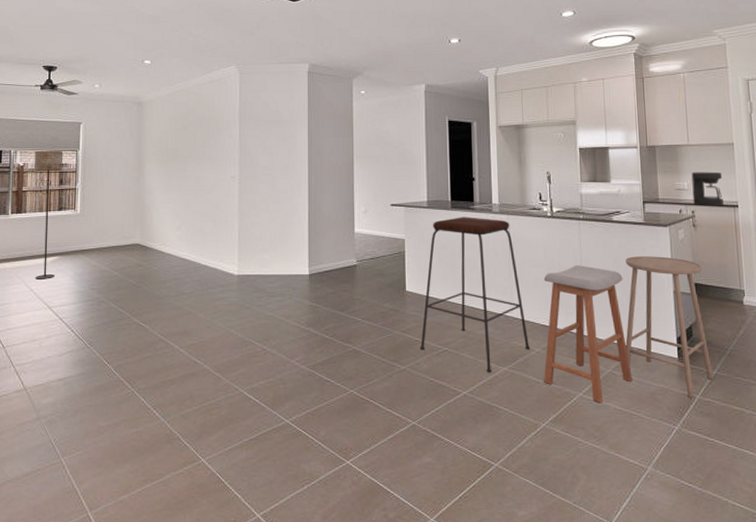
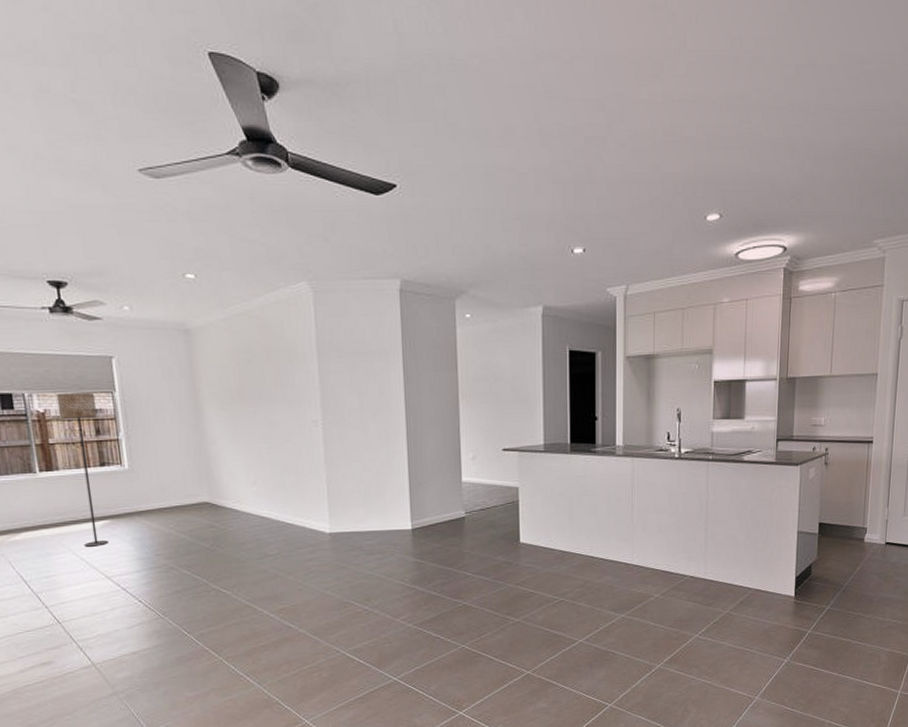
bar stool: present [420,217,531,373] -> none [535,460,650,620]
stool: present [543,265,632,403] -> none [661,509,749,643]
stool: present [625,256,714,398] -> none [744,496,829,633]
coffee maker: present [691,171,724,206] -> none [828,405,861,443]

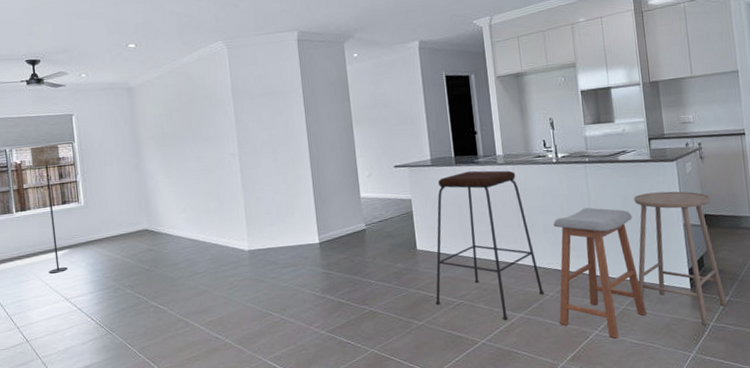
bar stool: none [535,460,650,620] -> present [436,170,545,320]
stool: none [661,509,749,643] -> present [553,207,647,339]
stool: none [744,496,829,633] -> present [634,191,727,325]

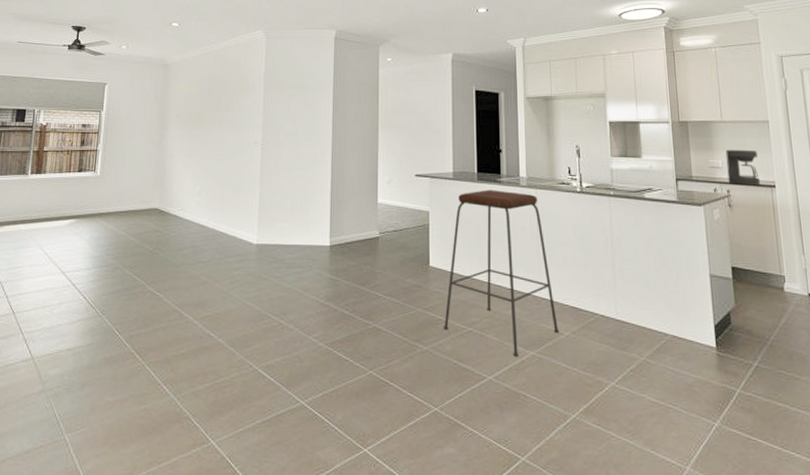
floor lamp: present [30,145,68,274] -> none [50,111,87,243]
stool: present [553,207,647,339] -> none [573,244,668,394]
stool: present [634,191,727,325] -> none [659,236,755,392]
coffee maker: none [696,101,730,137] -> present [725,149,760,186]

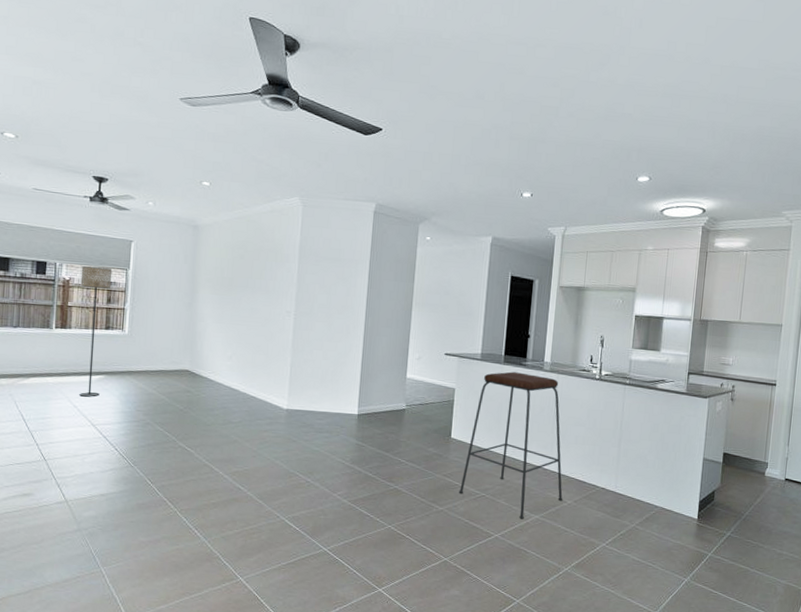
floor lamp: none [50,111,87,243] -> present [79,266,113,397]
coffee maker: present [725,149,760,186] -> none [735,348,766,383]

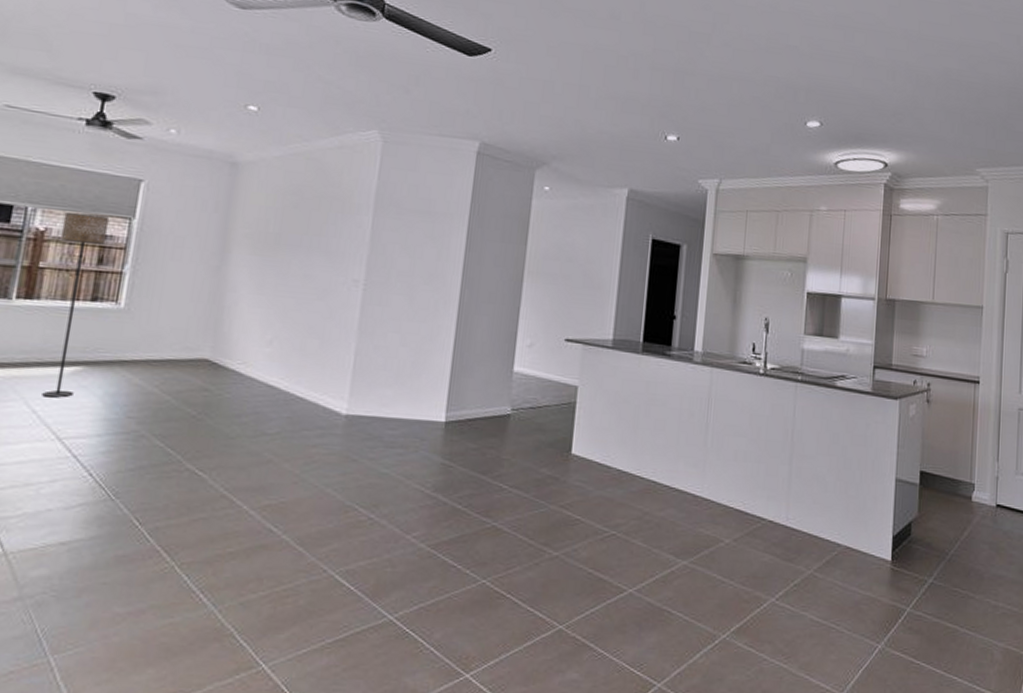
bar stool: present [459,371,563,520] -> none [581,364,719,567]

